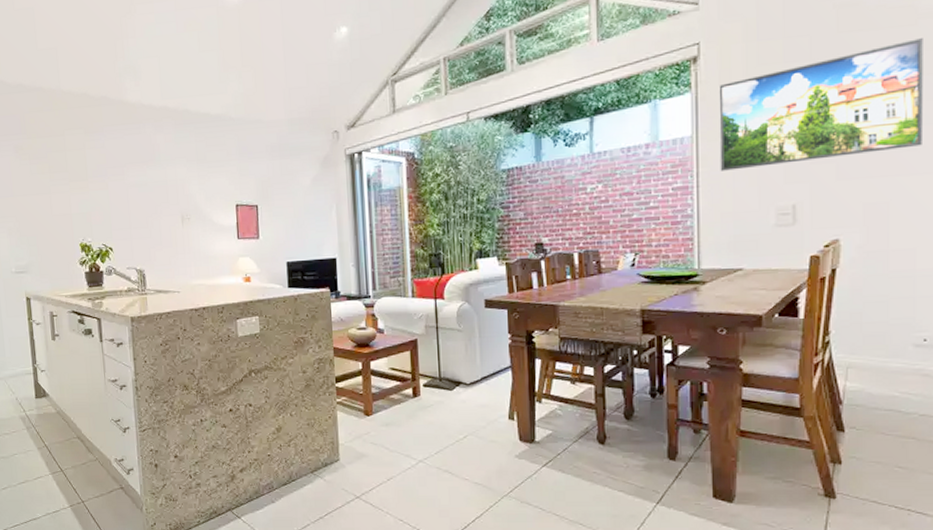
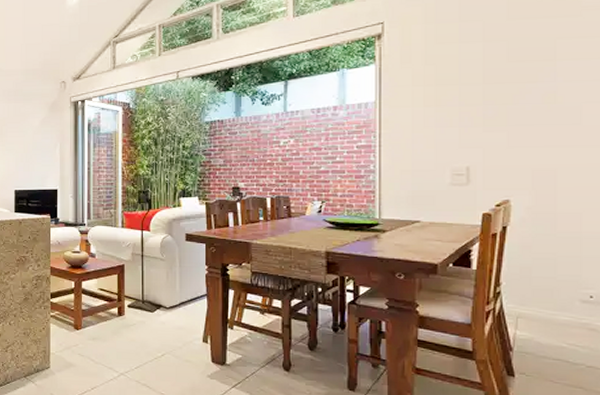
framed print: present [719,38,923,171] -> none [400,27,587,134]

